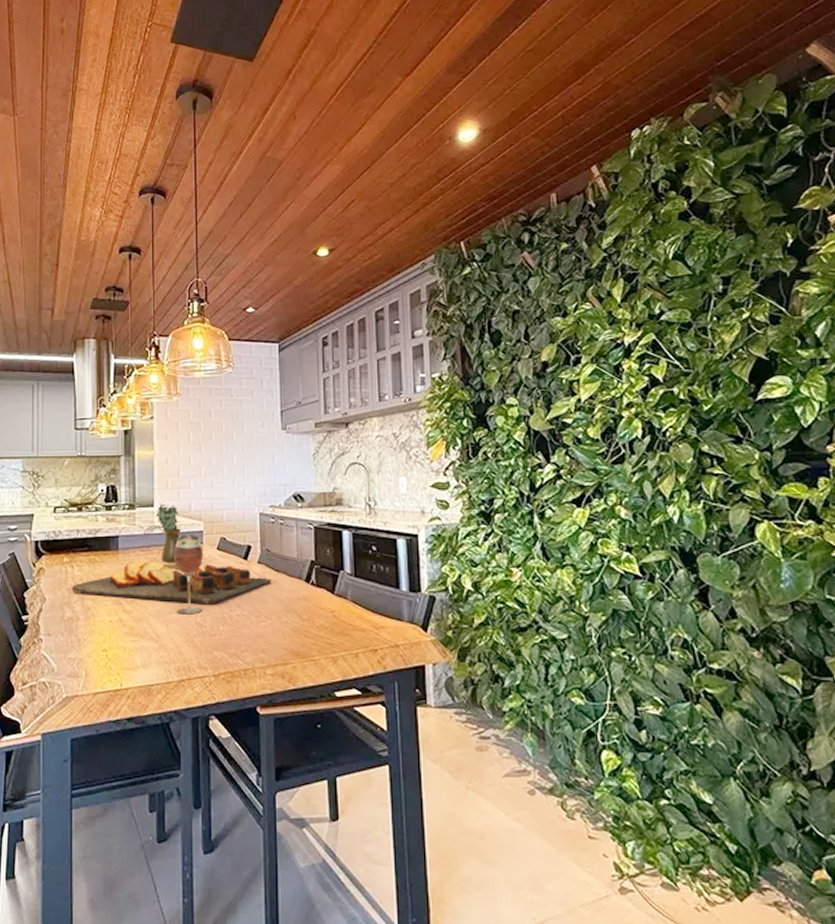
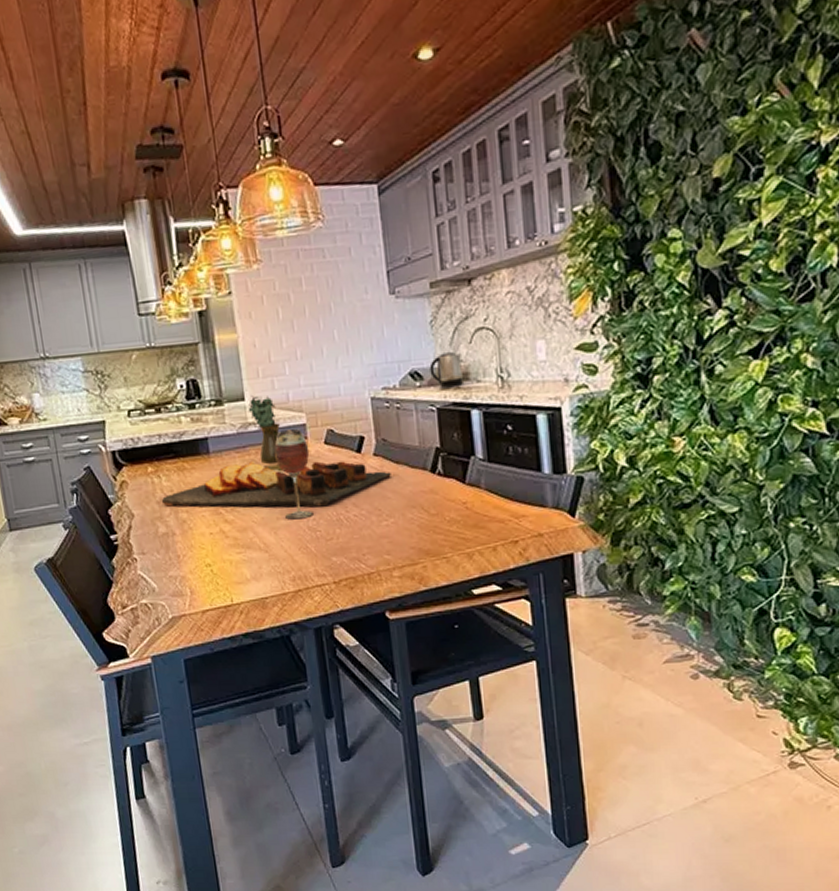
kettle: none [310,480,339,511] -> present [429,351,465,389]

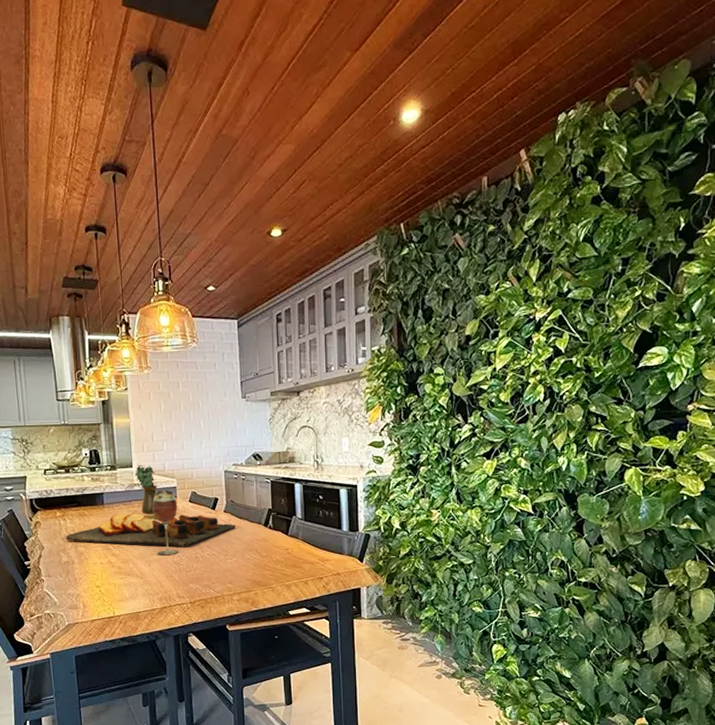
kettle: present [429,351,465,389] -> none [267,441,291,467]

